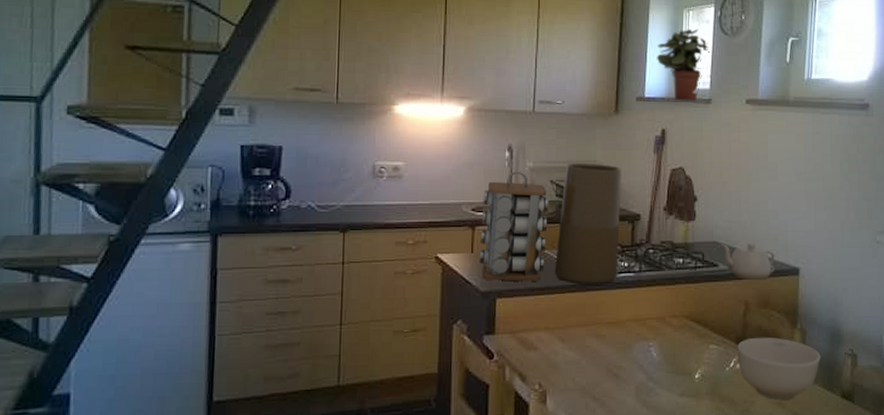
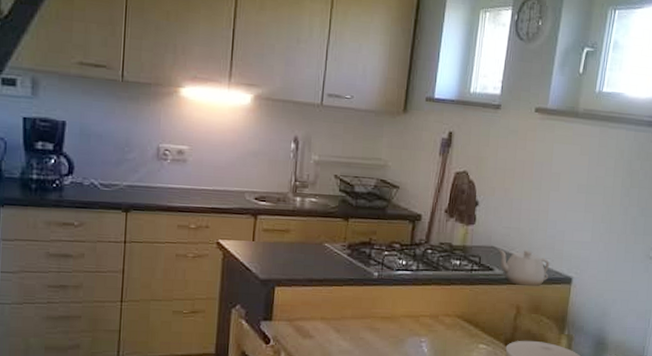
spice rack: present [479,171,549,282] -> none [260,163,332,273]
vase: present [554,162,621,286] -> none [333,159,406,281]
potted plant: present [656,28,710,102] -> none [449,31,504,106]

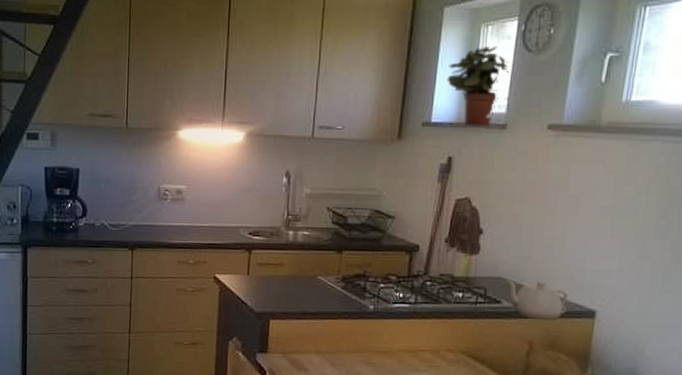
potted plant: none [449,31,504,106] -> present [446,45,510,127]

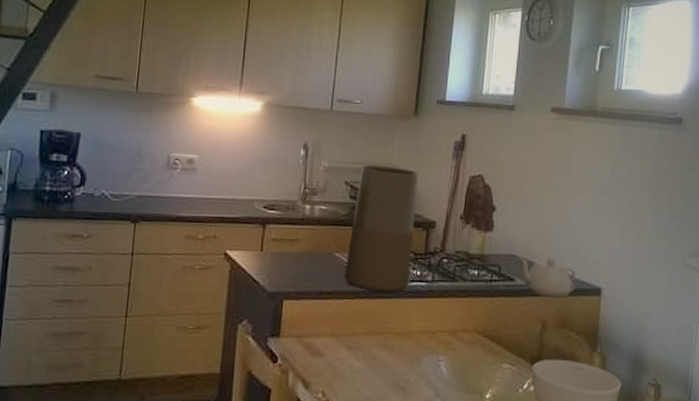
vase: none [327,190,401,314] -> present [344,164,418,293]
potted plant: present [446,45,510,127] -> none [459,32,516,108]

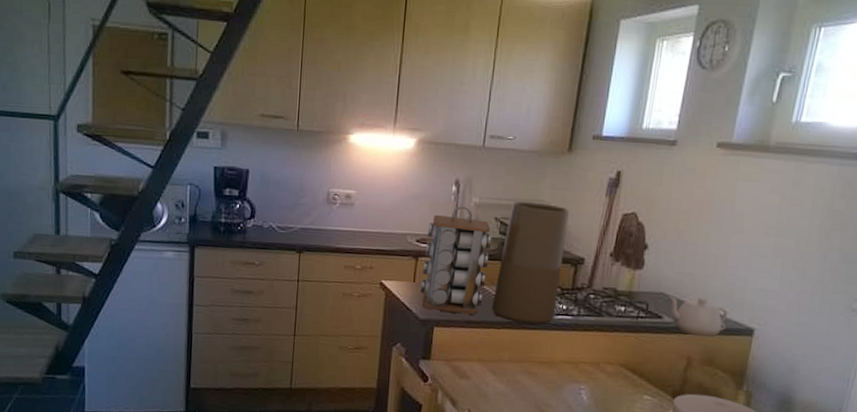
spice rack: none [268,170,343,285] -> present [420,205,492,315]

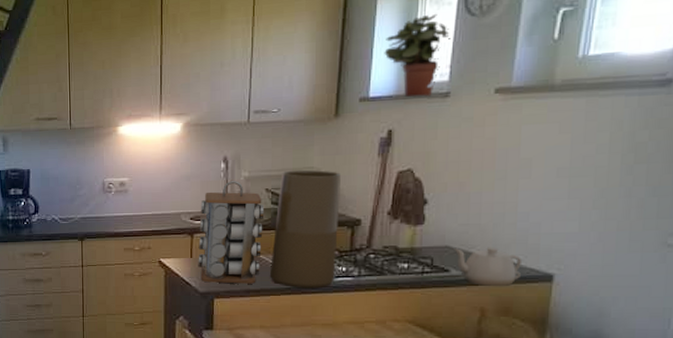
potted plant: none [619,61,682,143] -> present [384,13,451,98]

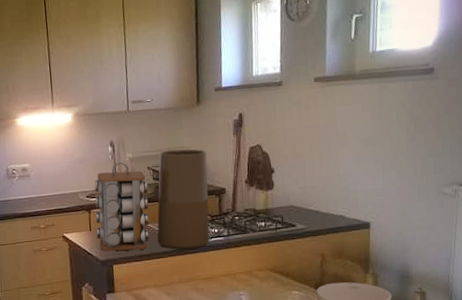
potted plant: present [384,13,451,98] -> none [230,19,279,87]
teapot: present [454,247,523,287] -> none [297,204,347,236]

